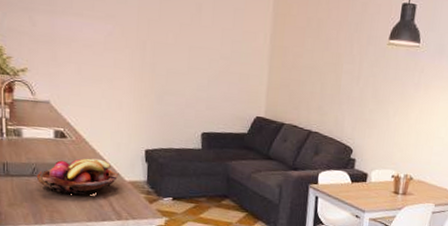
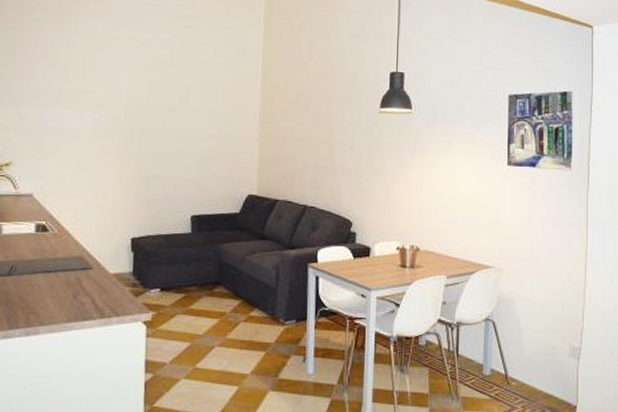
fruit basket: present [36,158,119,195] -> none [13,251,103,292]

